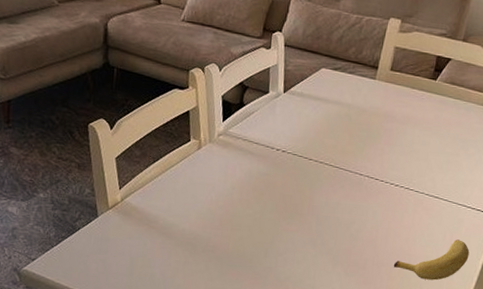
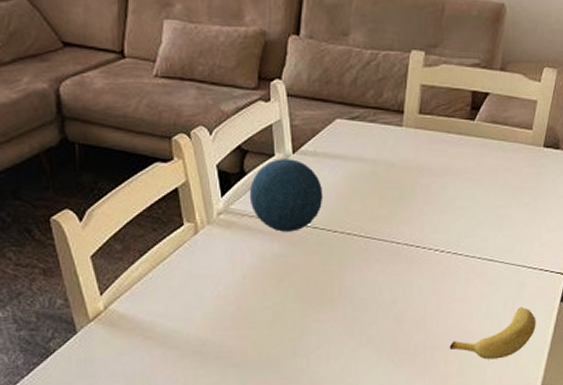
decorative orb: none [244,96,305,156] -> present [249,159,323,232]

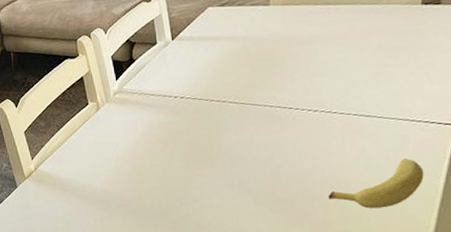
decorative orb: present [249,159,323,232] -> none [137,44,200,104]

